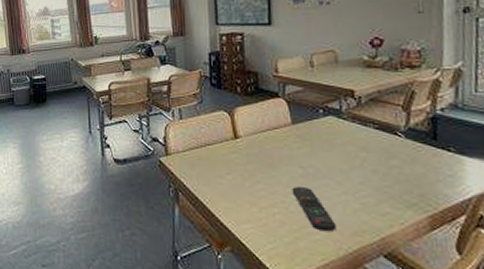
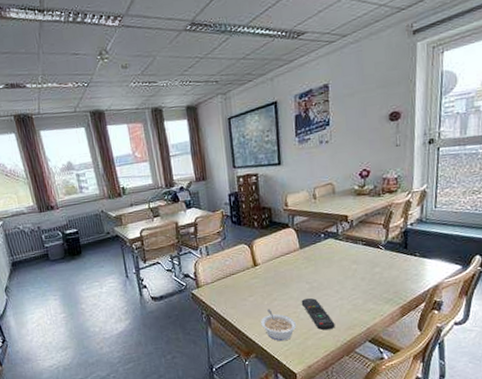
legume: none [240,192,285,237] -> present [261,309,297,341]

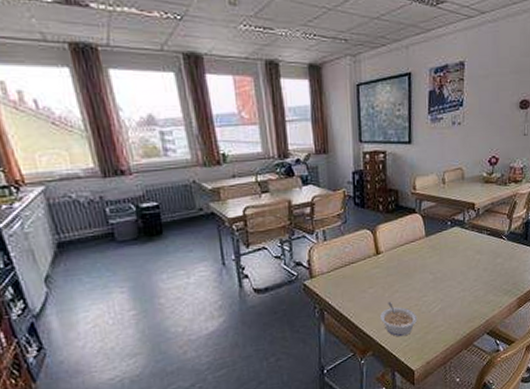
remote control: present [301,298,335,330] -> none [423,290,456,324]

